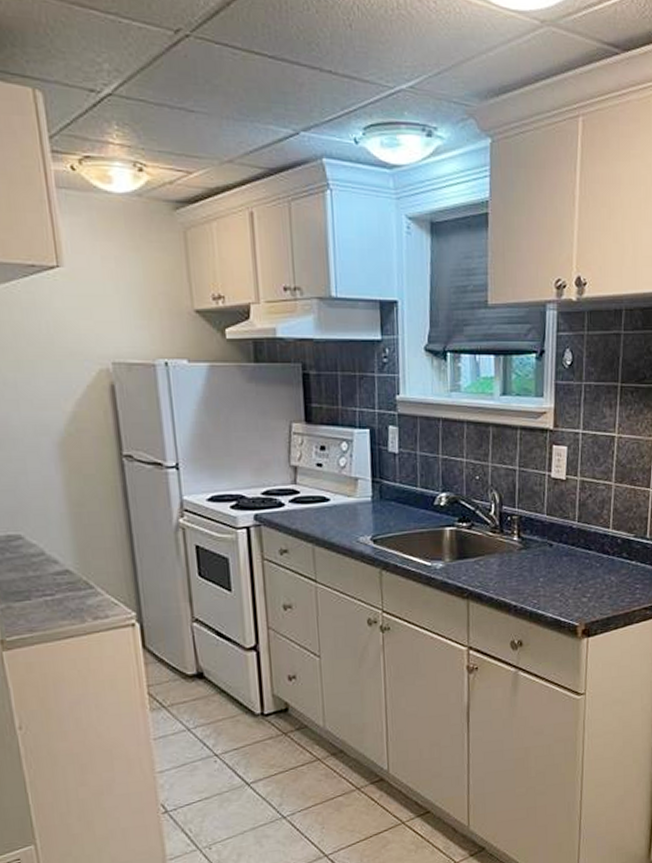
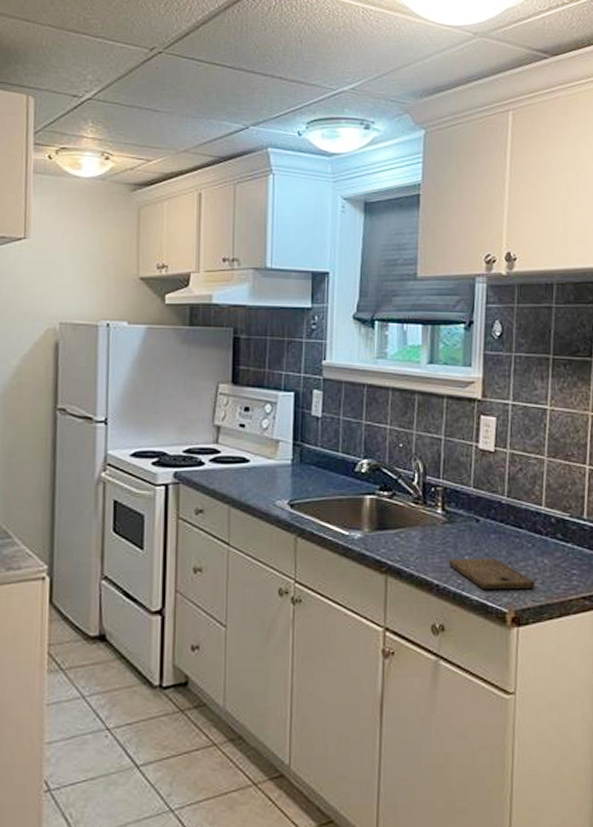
cutting board: none [525,578,603,608] -> present [449,558,536,590]

